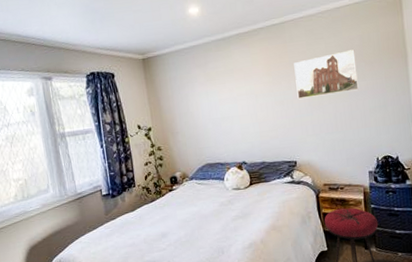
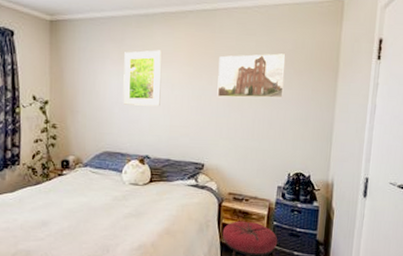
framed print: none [209,67,248,120] -> present [123,50,162,106]

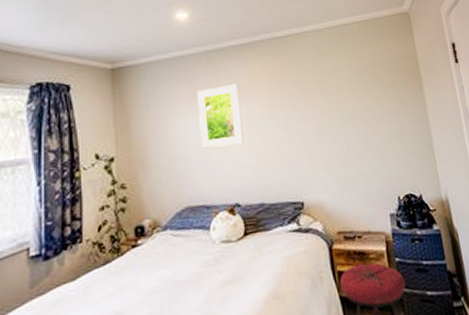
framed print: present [217,53,286,98] -> none [299,70,373,125]

